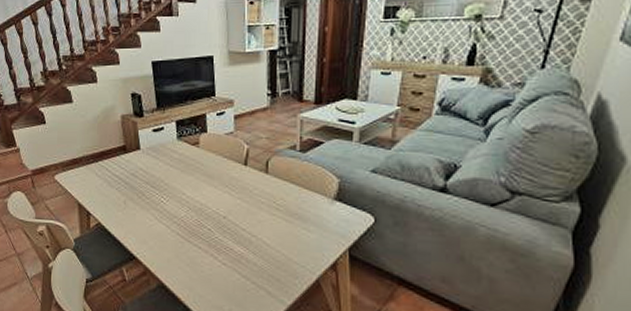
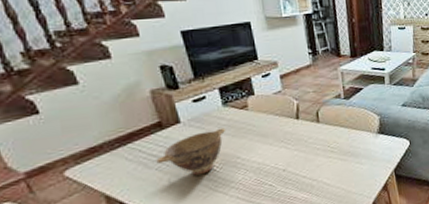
bowl: none [117,161,177,203] -> present [156,128,226,176]

